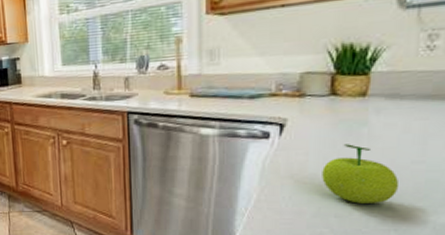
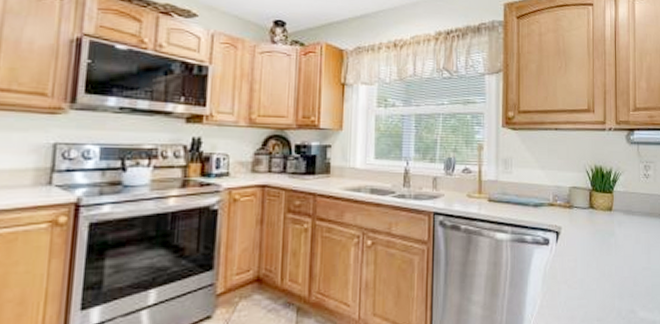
fruit: present [322,144,400,204] -> none [587,252,637,307]

